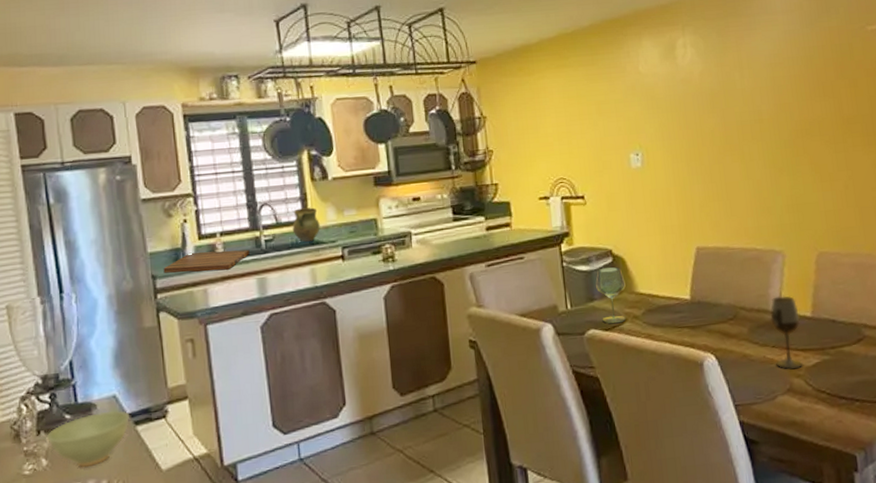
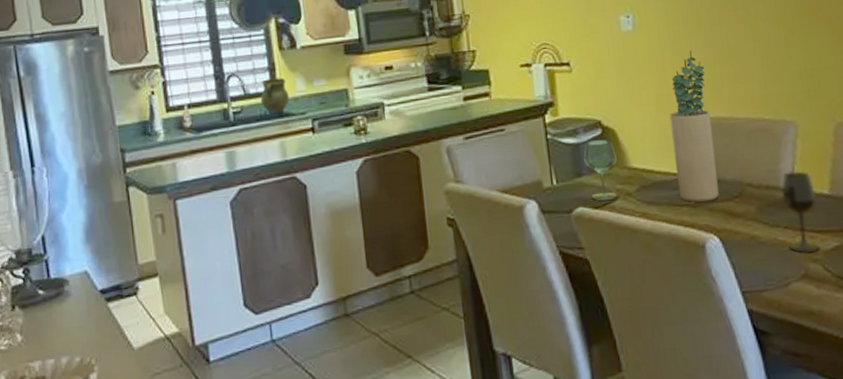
bowl: present [46,410,131,467] -> none [20,286,102,344]
cutting board: present [163,249,250,273] -> none [132,122,218,147]
vase: none [673,186,716,325] -> present [669,51,719,203]

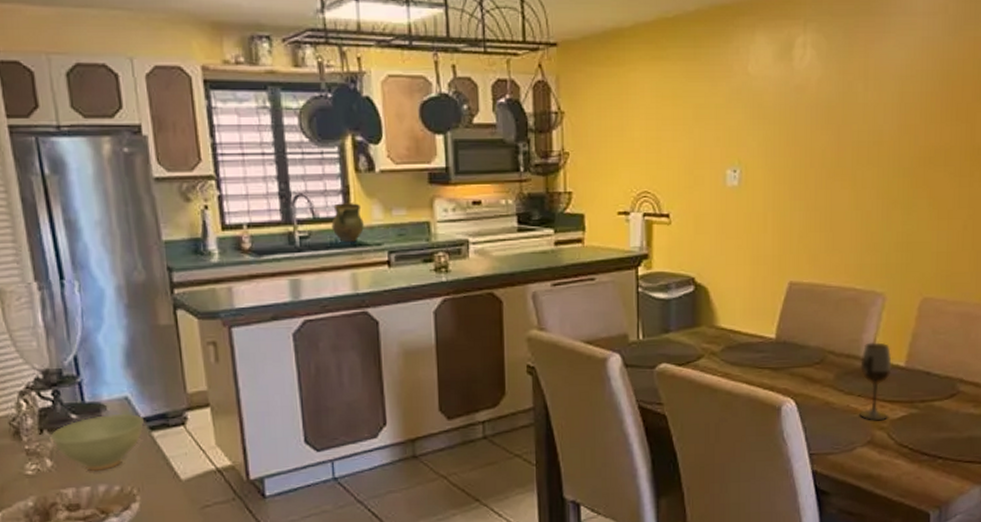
bowl: none [20,286,102,344] -> present [50,413,145,471]
wine glass: present [583,139,617,202] -> none [673,296,706,359]
vase: present [669,51,719,203] -> none [763,213,805,367]

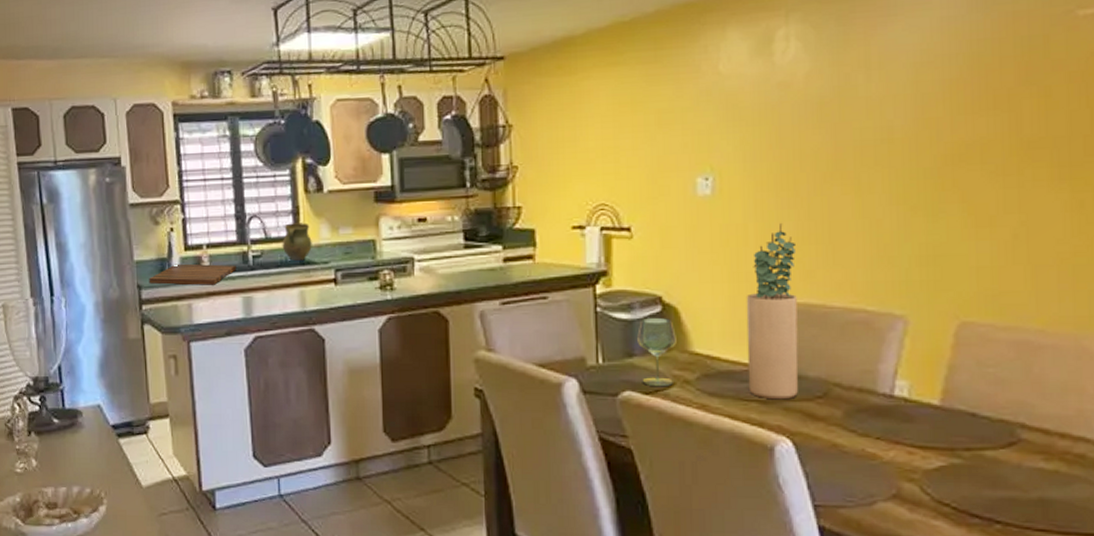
bowl: present [50,413,145,471] -> none [36,420,114,473]
cutting board: none [181,244,282,268] -> present [149,263,236,285]
wine glass: none [673,296,706,359] -> present [637,317,677,387]
vase: none [763,213,805,367] -> present [746,223,799,400]
wine glass: present [859,342,892,421] -> none [878,375,921,471]

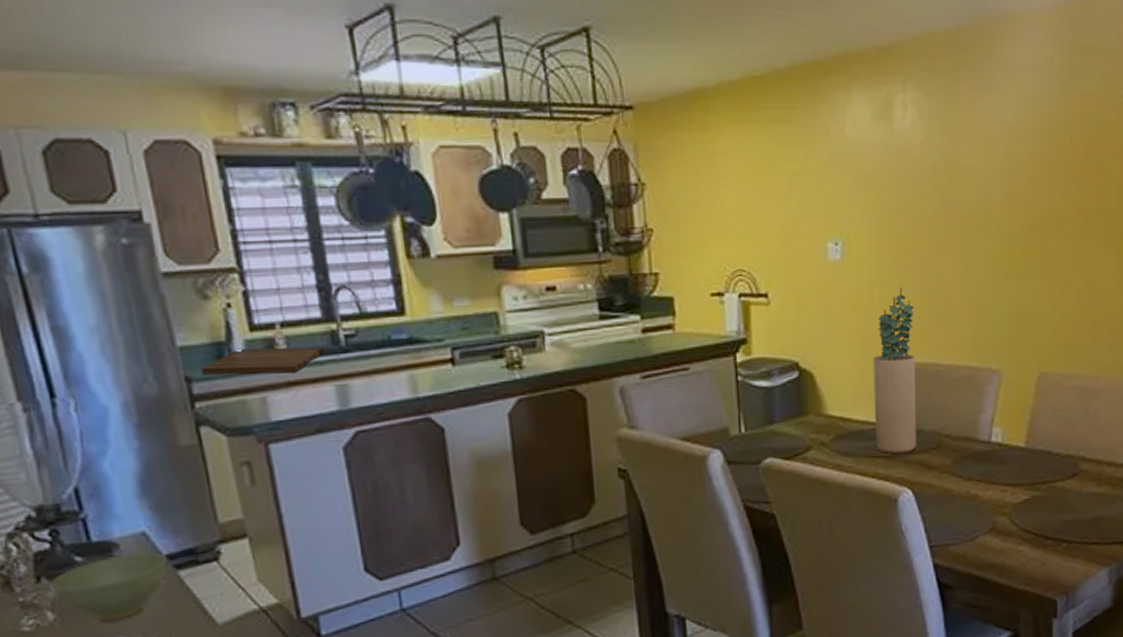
bowl: none [36,420,114,473] -> present [49,551,169,622]
ceramic jug: present [282,223,312,261] -> none [382,294,421,339]
wine glass: present [637,317,677,387] -> none [777,382,813,452]

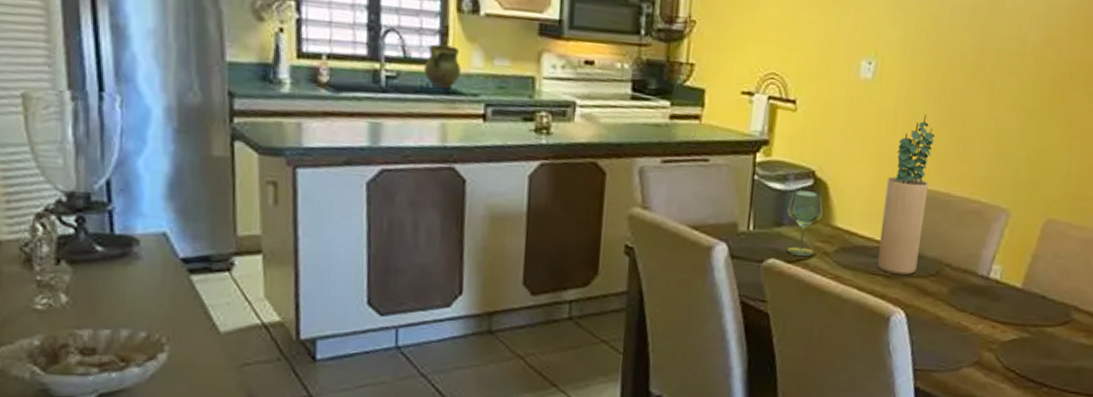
bowl: present [49,551,169,622] -> none [68,250,184,313]
cutting board: present [201,347,324,375] -> none [245,72,364,104]
ceramic jug: none [382,294,421,339] -> present [424,44,461,89]
wine glass: none [777,382,813,452] -> present [786,189,823,257]

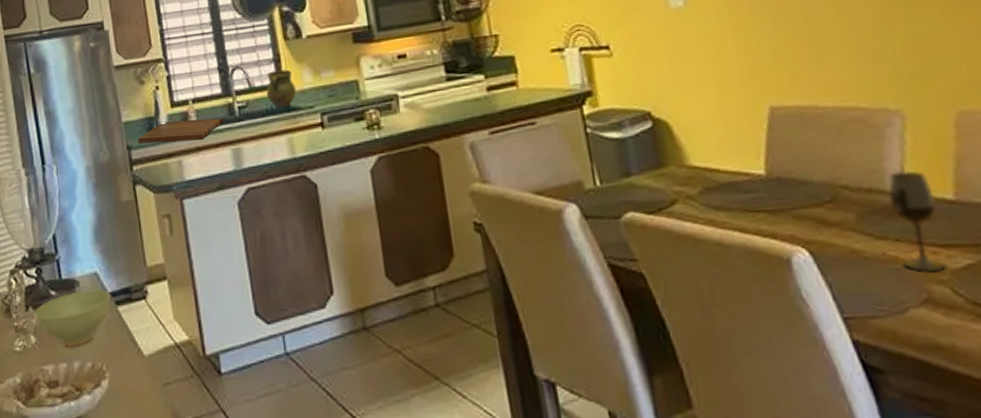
bowl: none [68,250,184,313] -> present [34,288,112,347]
cutting board: none [245,72,364,104] -> present [138,117,223,144]
wine glass: present [786,189,823,257] -> none [631,132,676,206]
vase: present [877,115,936,276] -> none [735,28,805,209]
wine glass: none [970,259,1009,342] -> present [888,171,947,272]

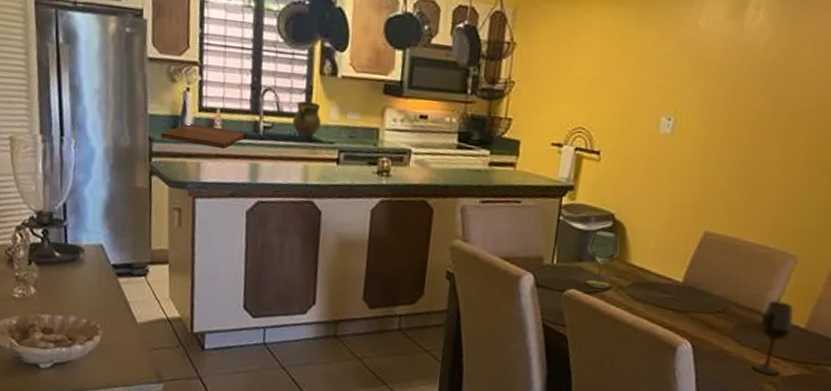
bowl: present [34,288,112,347] -> none [36,257,114,304]
wine glass: none [631,132,676,206] -> present [585,230,620,290]

